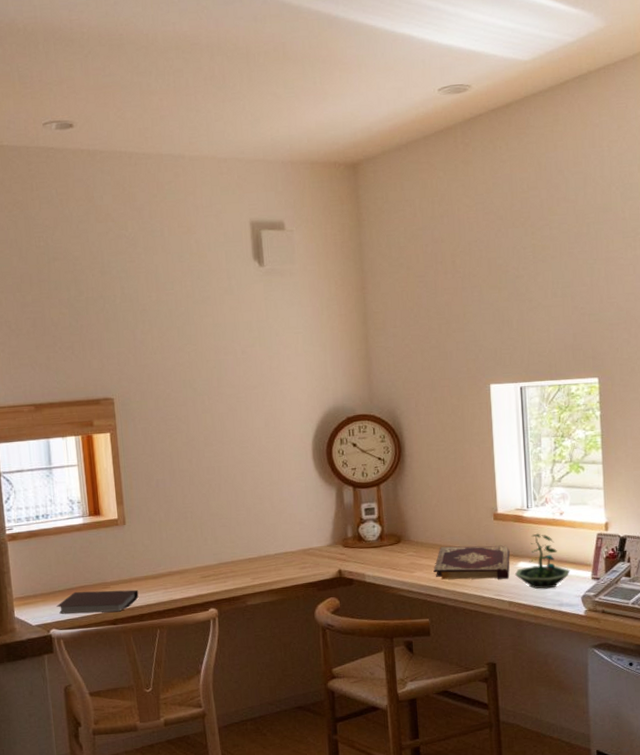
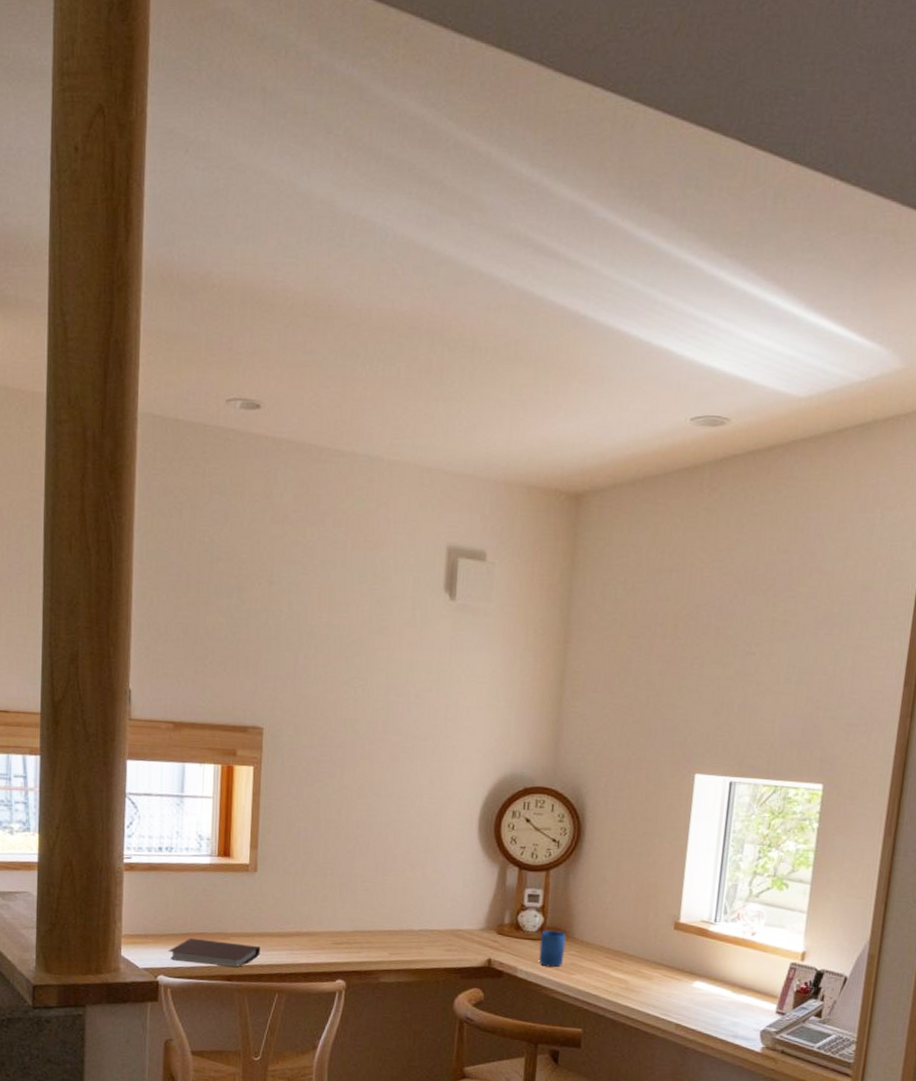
mug: none [381,536,404,570] -> present [538,930,566,968]
book: present [433,545,510,580] -> none [595,950,687,999]
terrarium: present [514,533,570,589] -> none [687,951,753,1017]

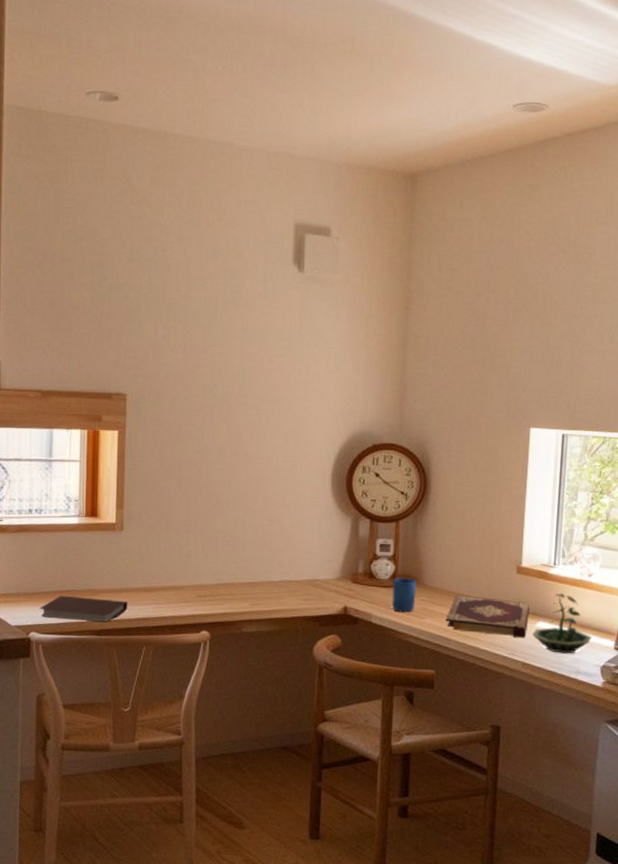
book: none [595,950,687,999] -> present [445,594,530,639]
terrarium: none [687,951,753,1017] -> present [531,593,592,654]

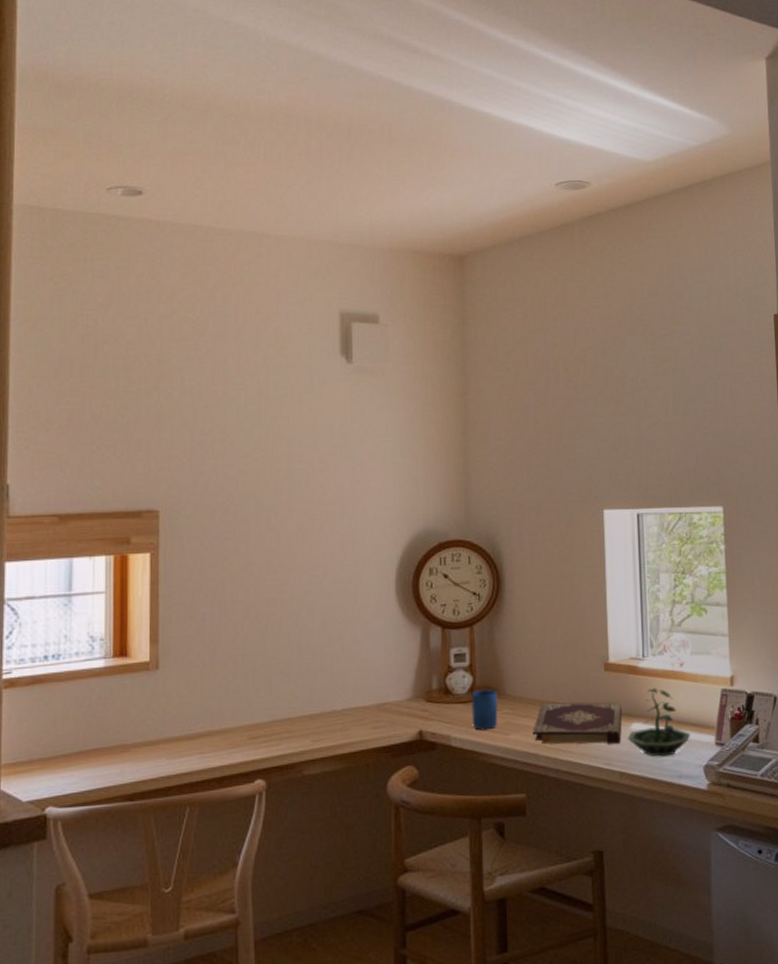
notebook: present [39,595,128,622] -> none [58,754,167,786]

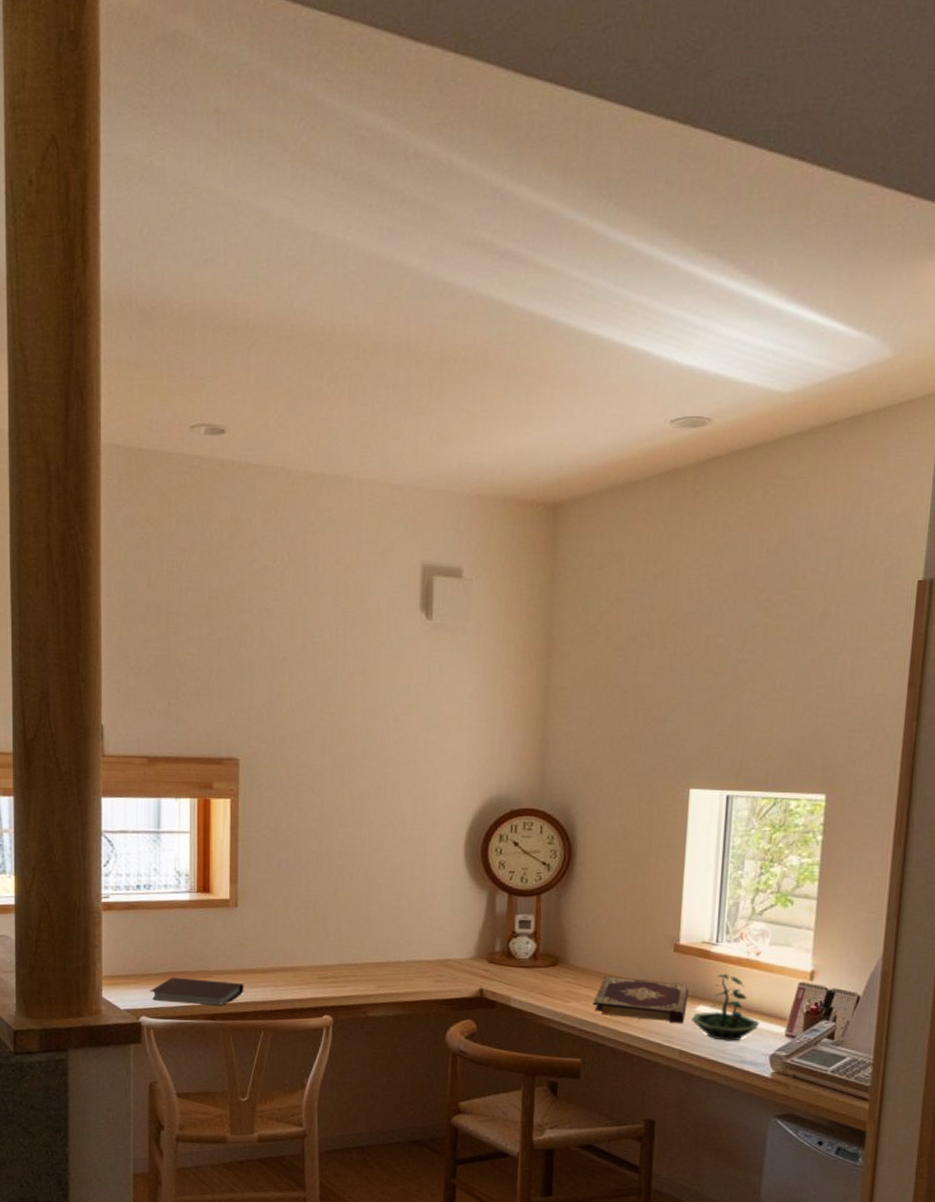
notebook: none [58,754,167,786] -> present [150,977,244,1005]
mug: present [471,689,498,731] -> none [532,957,561,996]

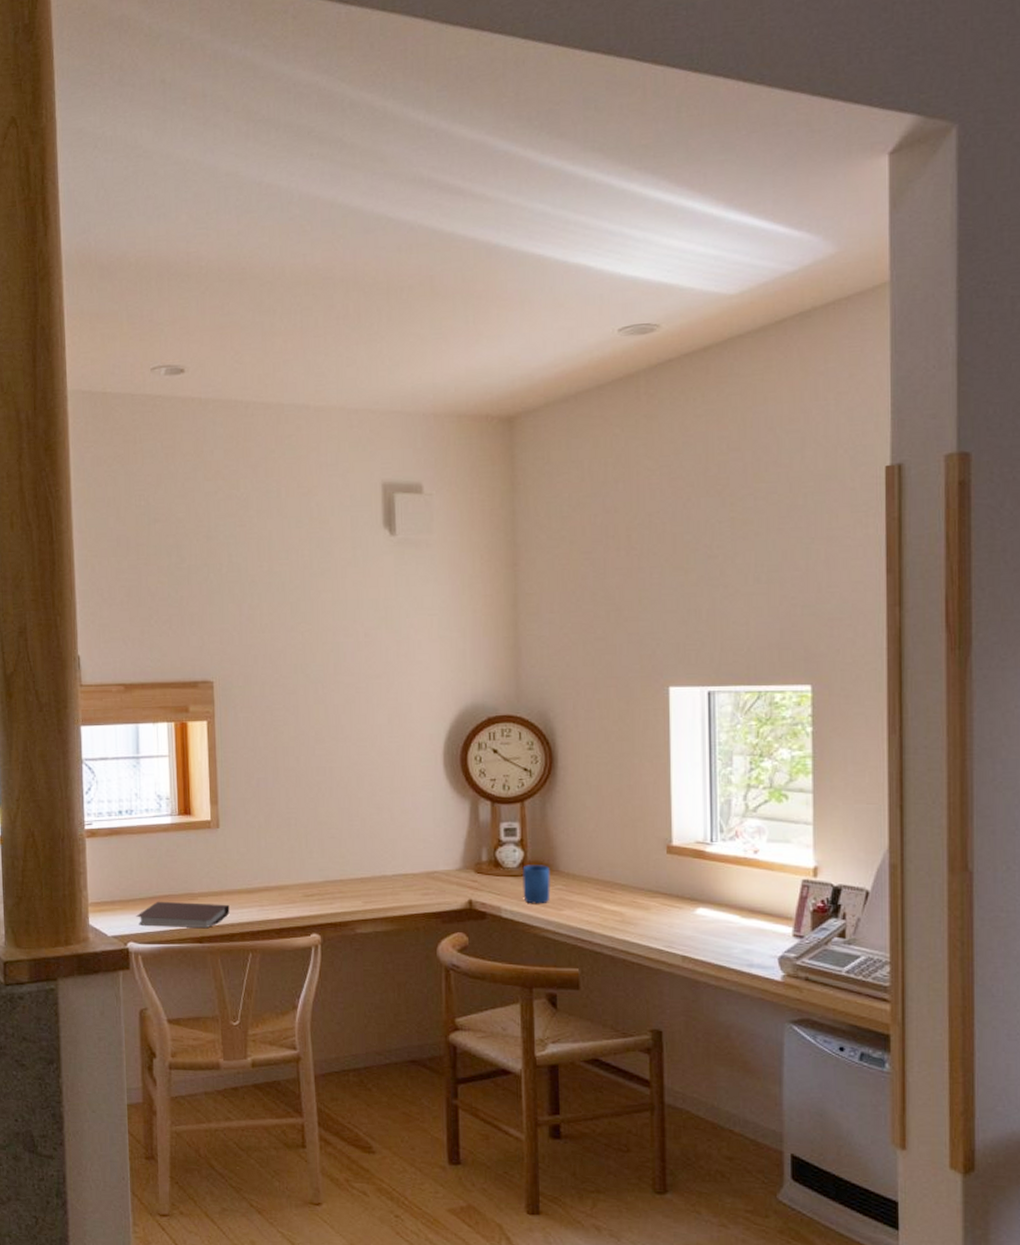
mug: none [532,957,561,996] -> present [522,865,551,904]
book: present [593,975,689,1024] -> none [587,881,686,929]
terrarium: present [690,973,760,1041] -> none [691,874,765,944]

